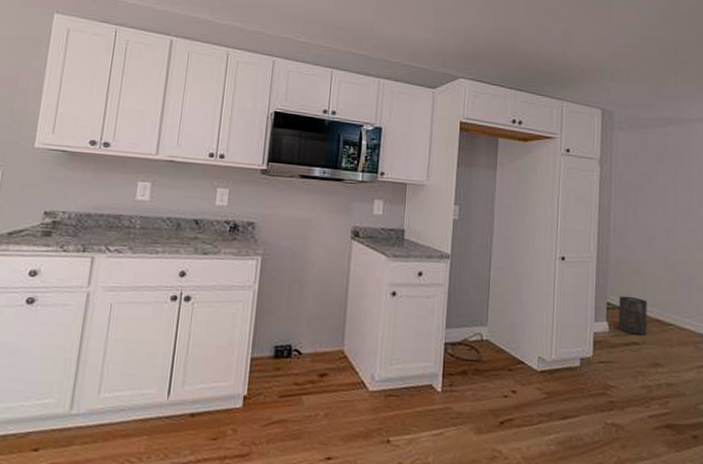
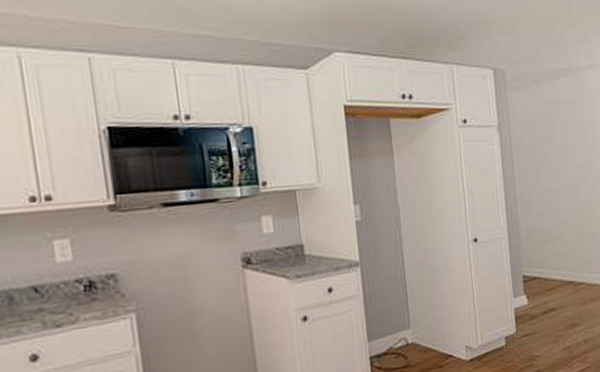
trash can: present [619,296,647,335] -> none [533,264,562,301]

